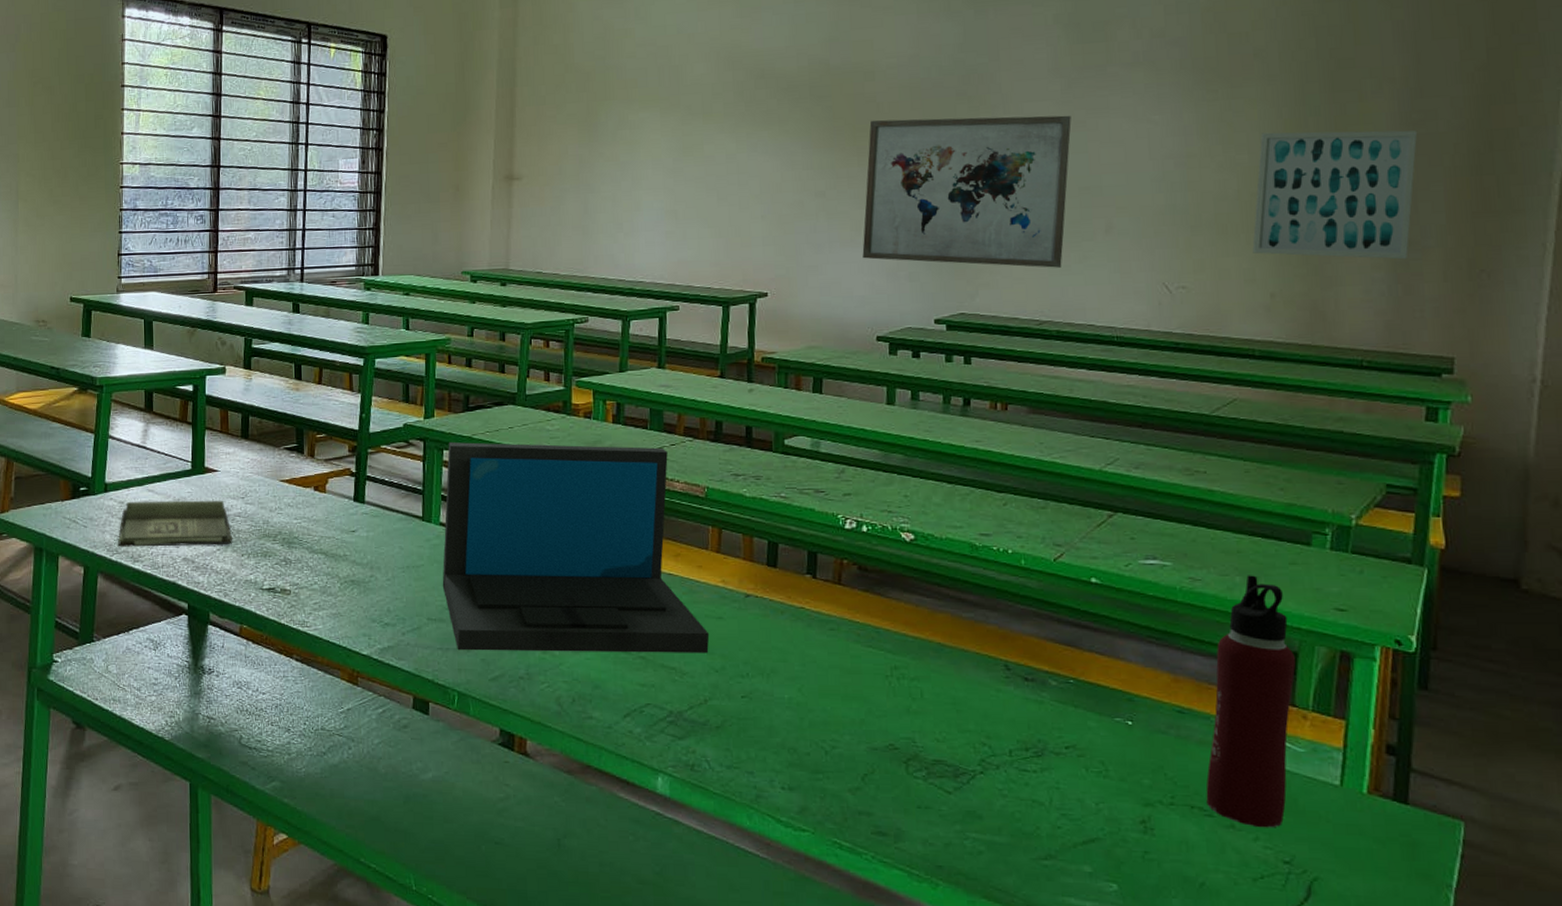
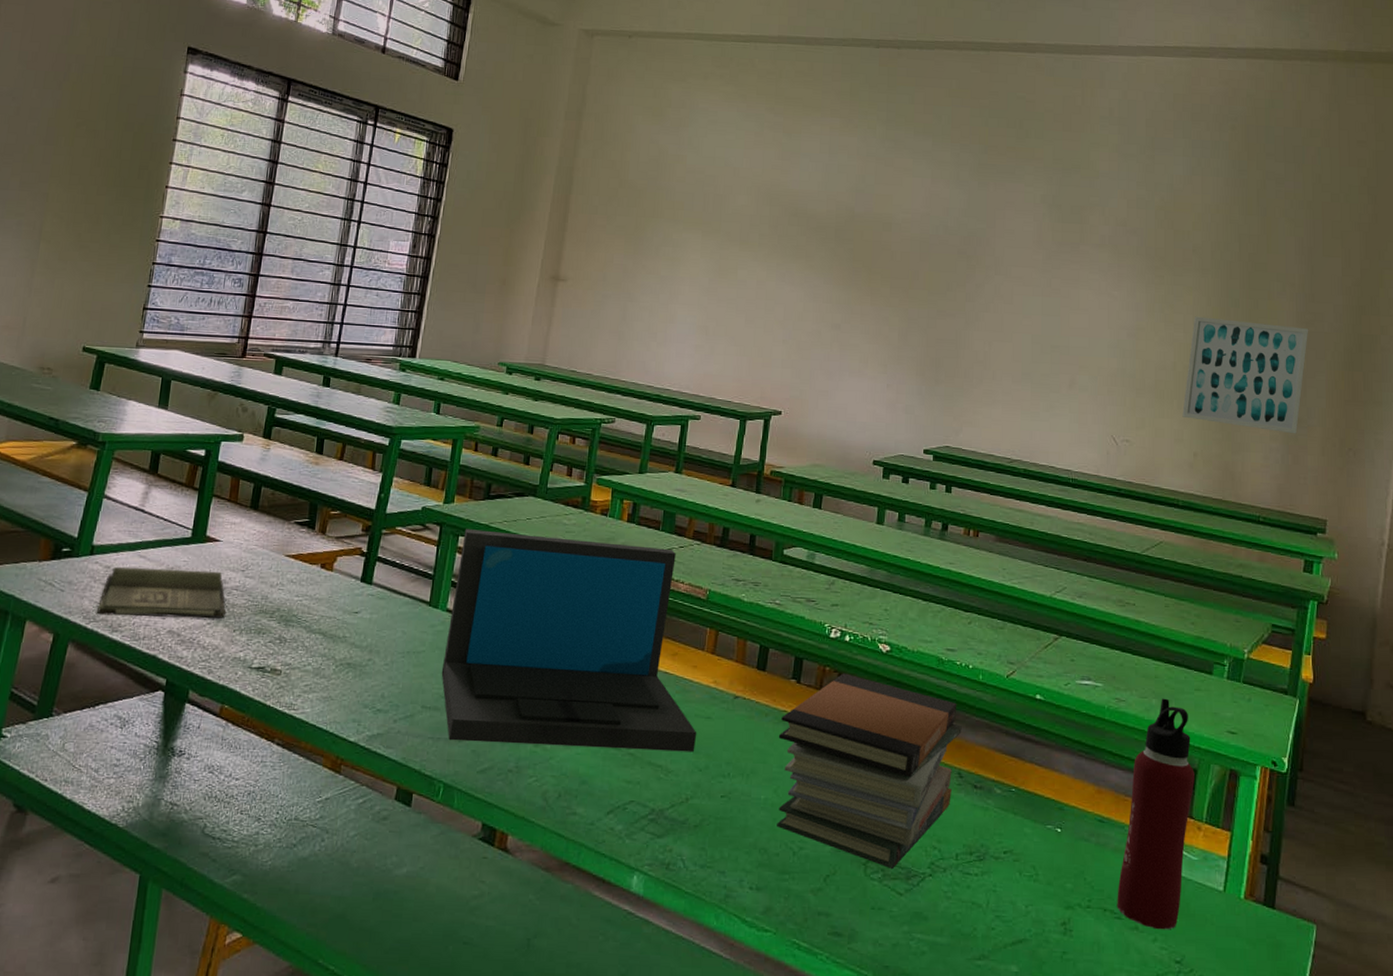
book stack: none [797,565,1005,767] -> present [777,673,962,870]
wall art: present [862,115,1072,268] -> none [867,266,1049,414]

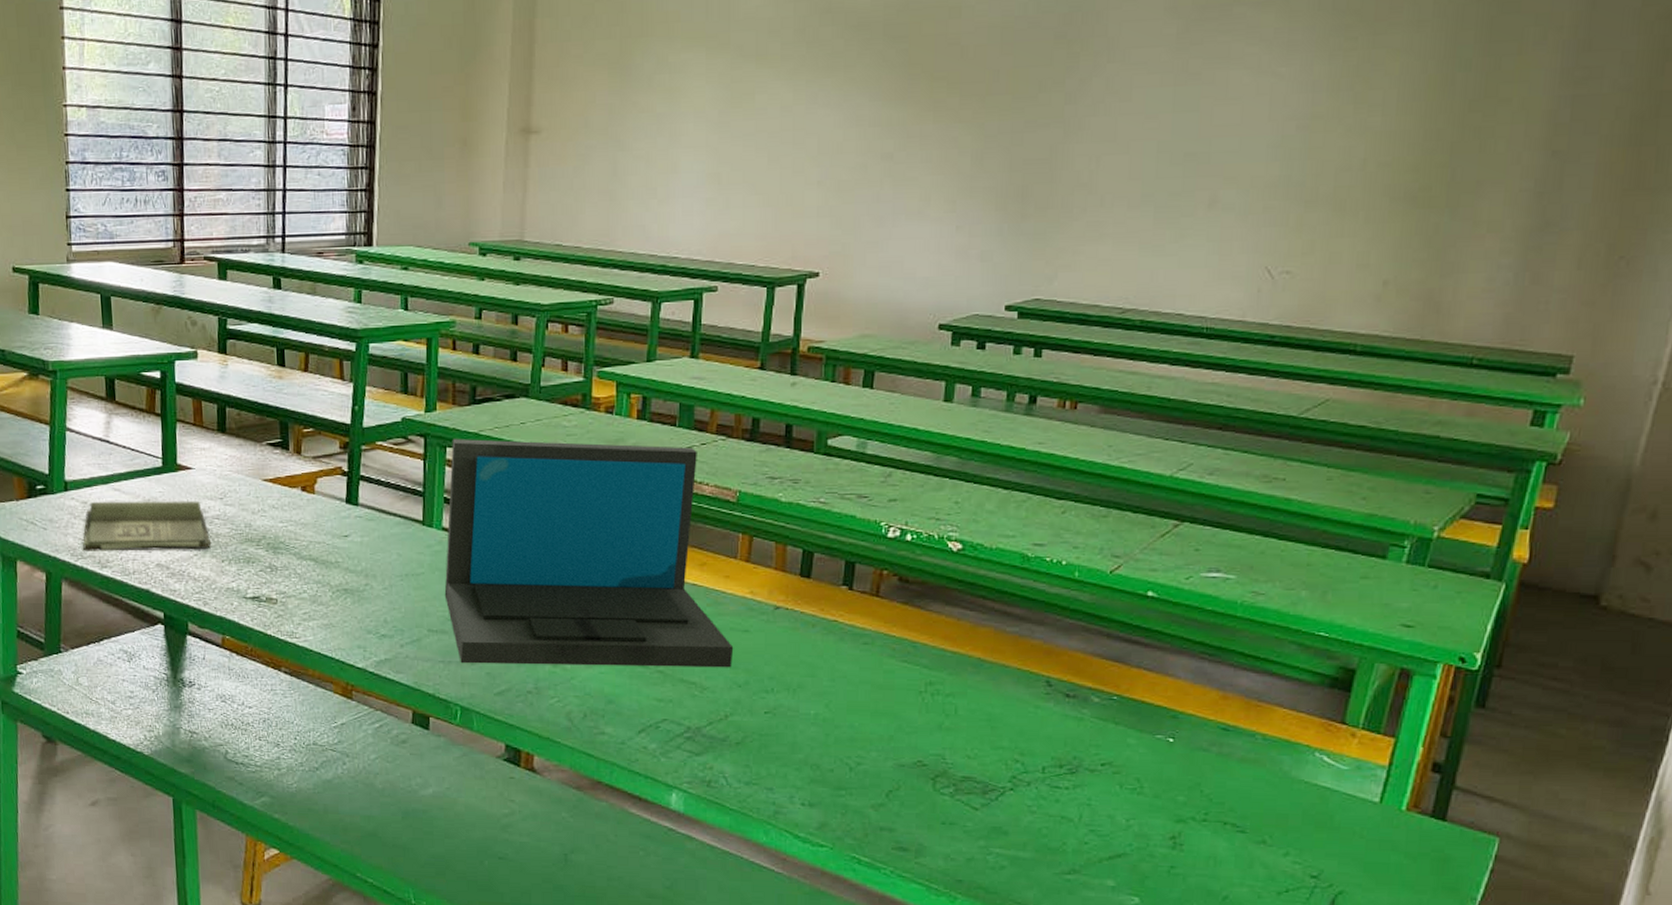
book stack: present [777,673,962,870] -> none [828,576,1052,784]
water bottle: present [1117,698,1195,930] -> none [1240,589,1352,844]
wall art: present [1182,316,1309,434] -> none [1370,90,1578,244]

